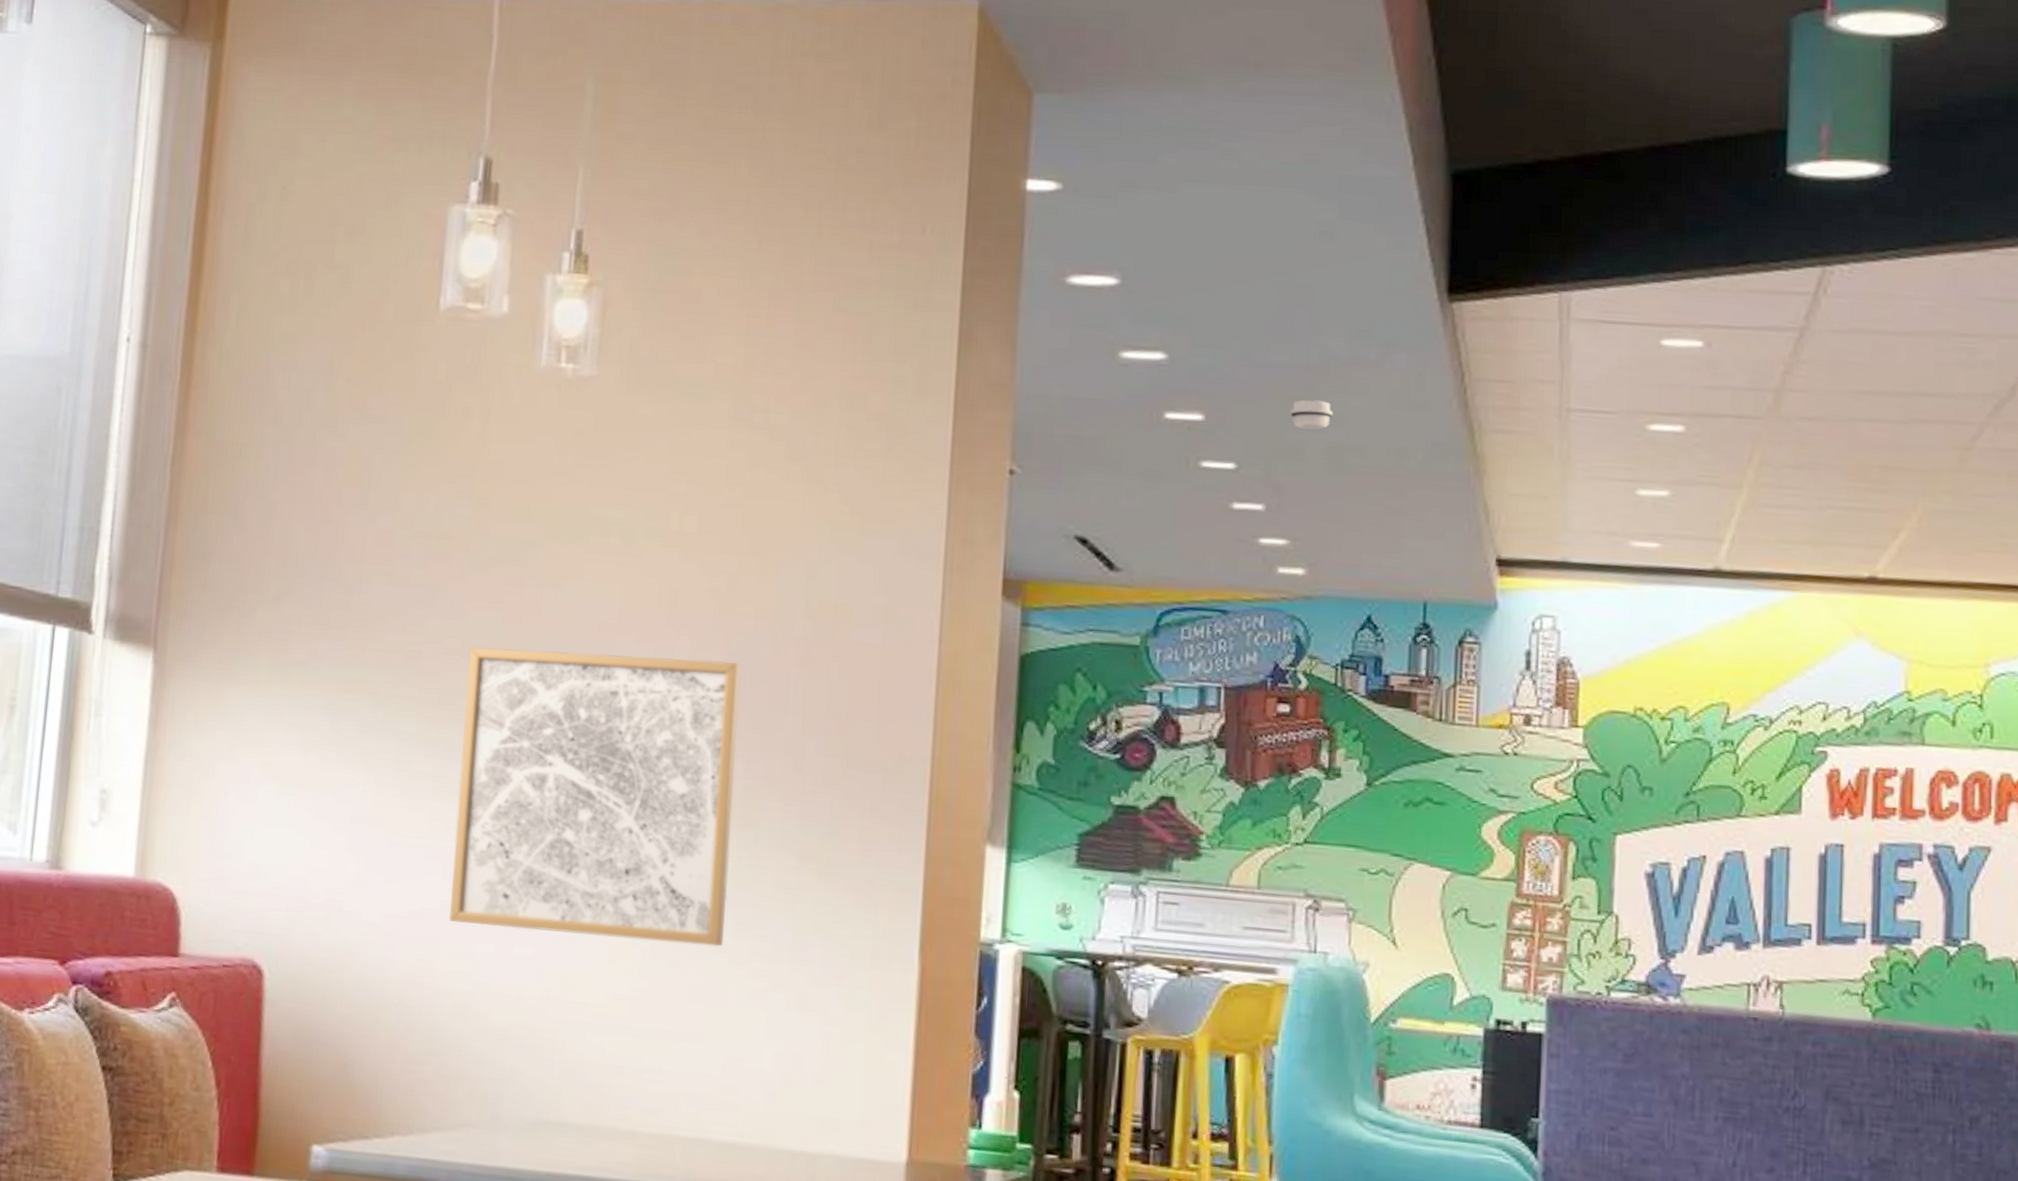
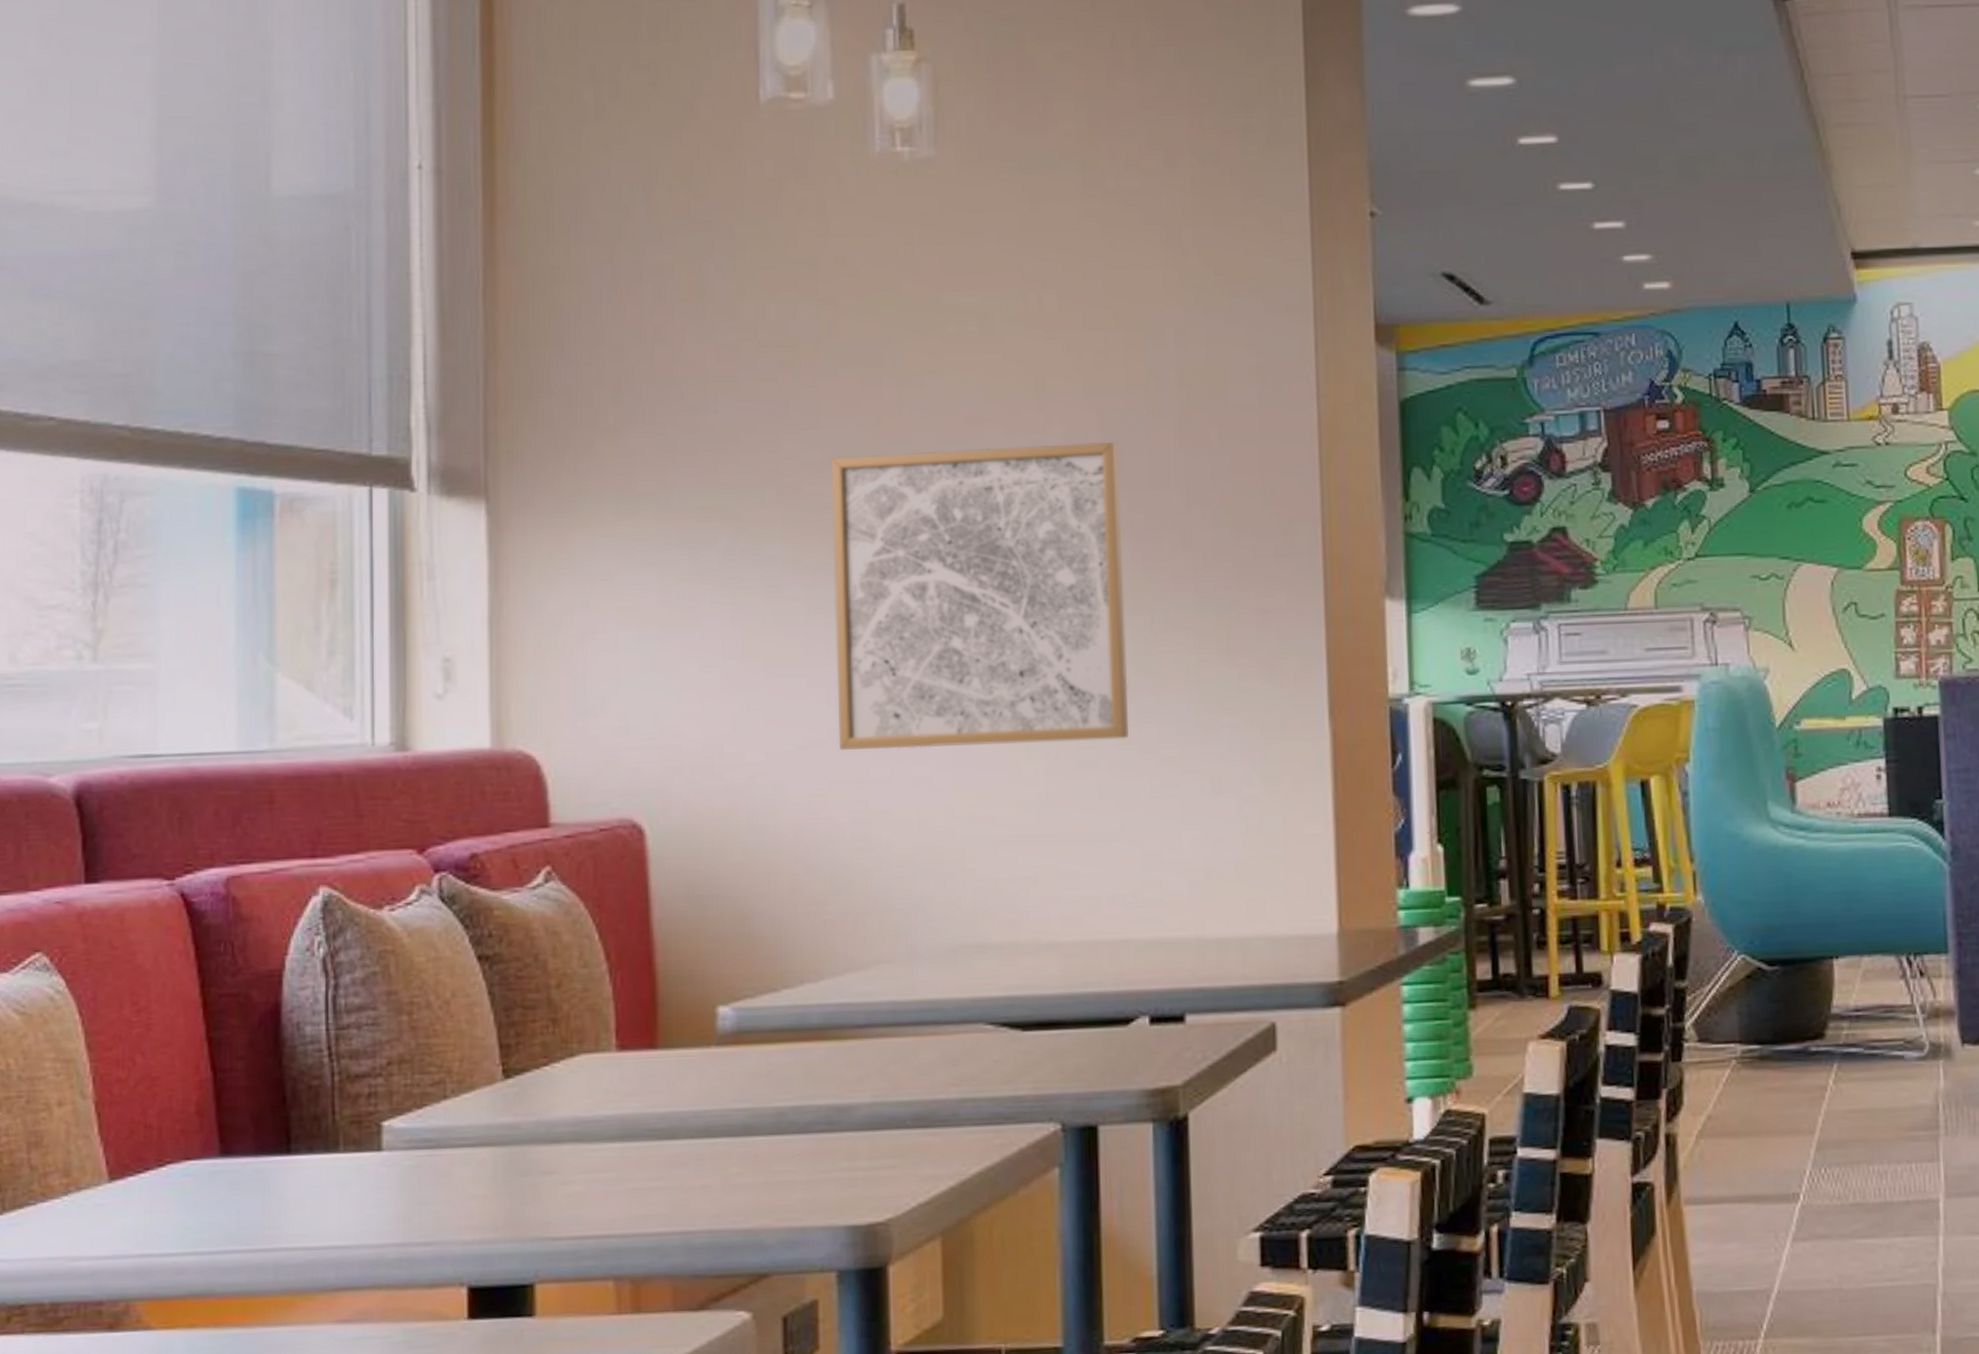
smoke detector: present [1289,400,1334,430] -> none [1640,111,1683,141]

